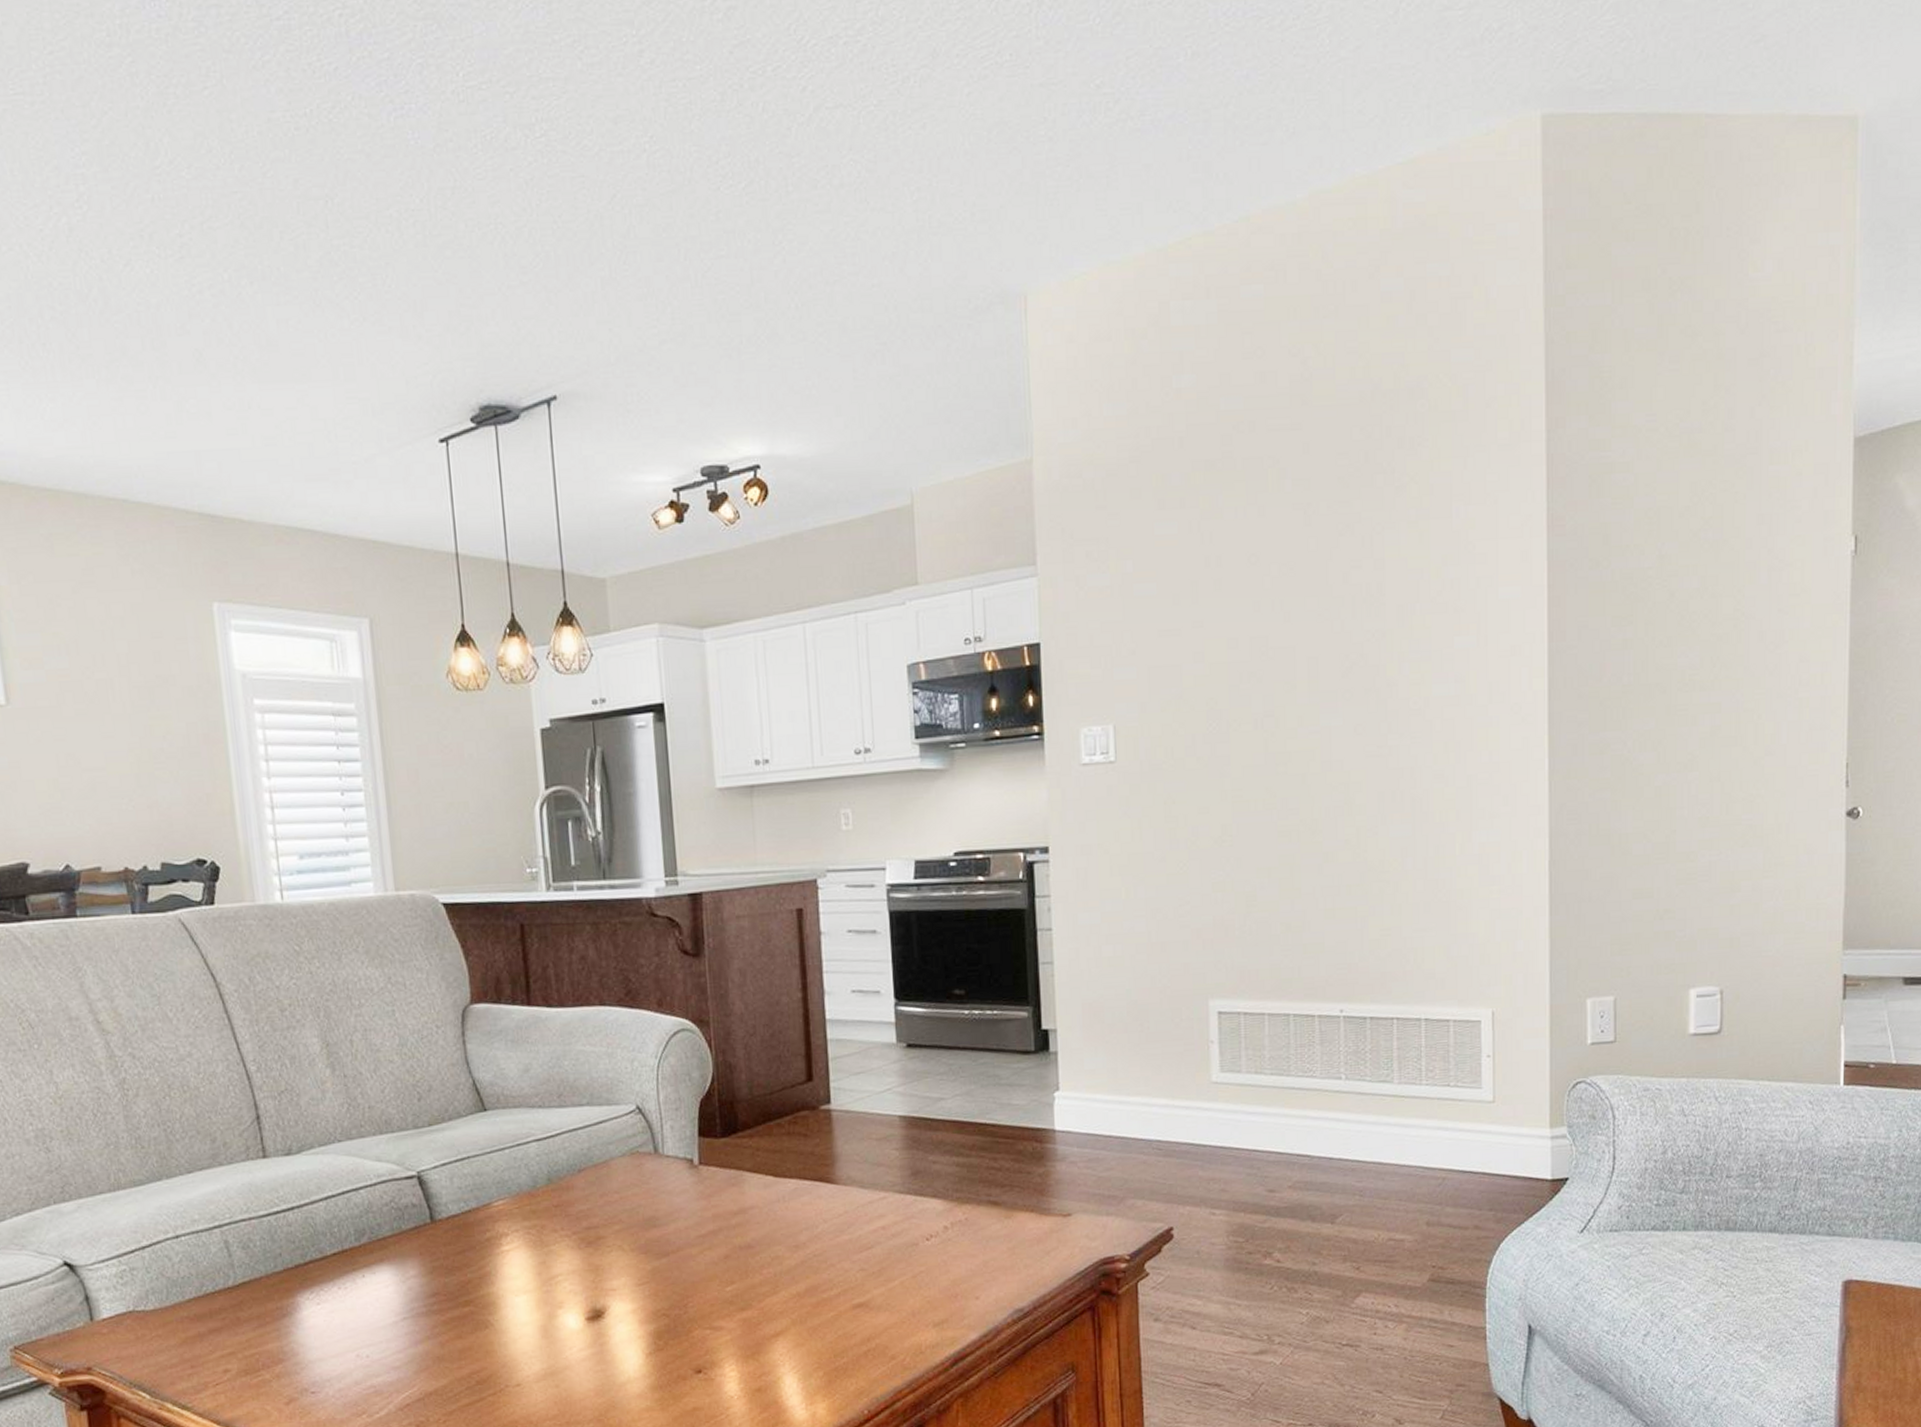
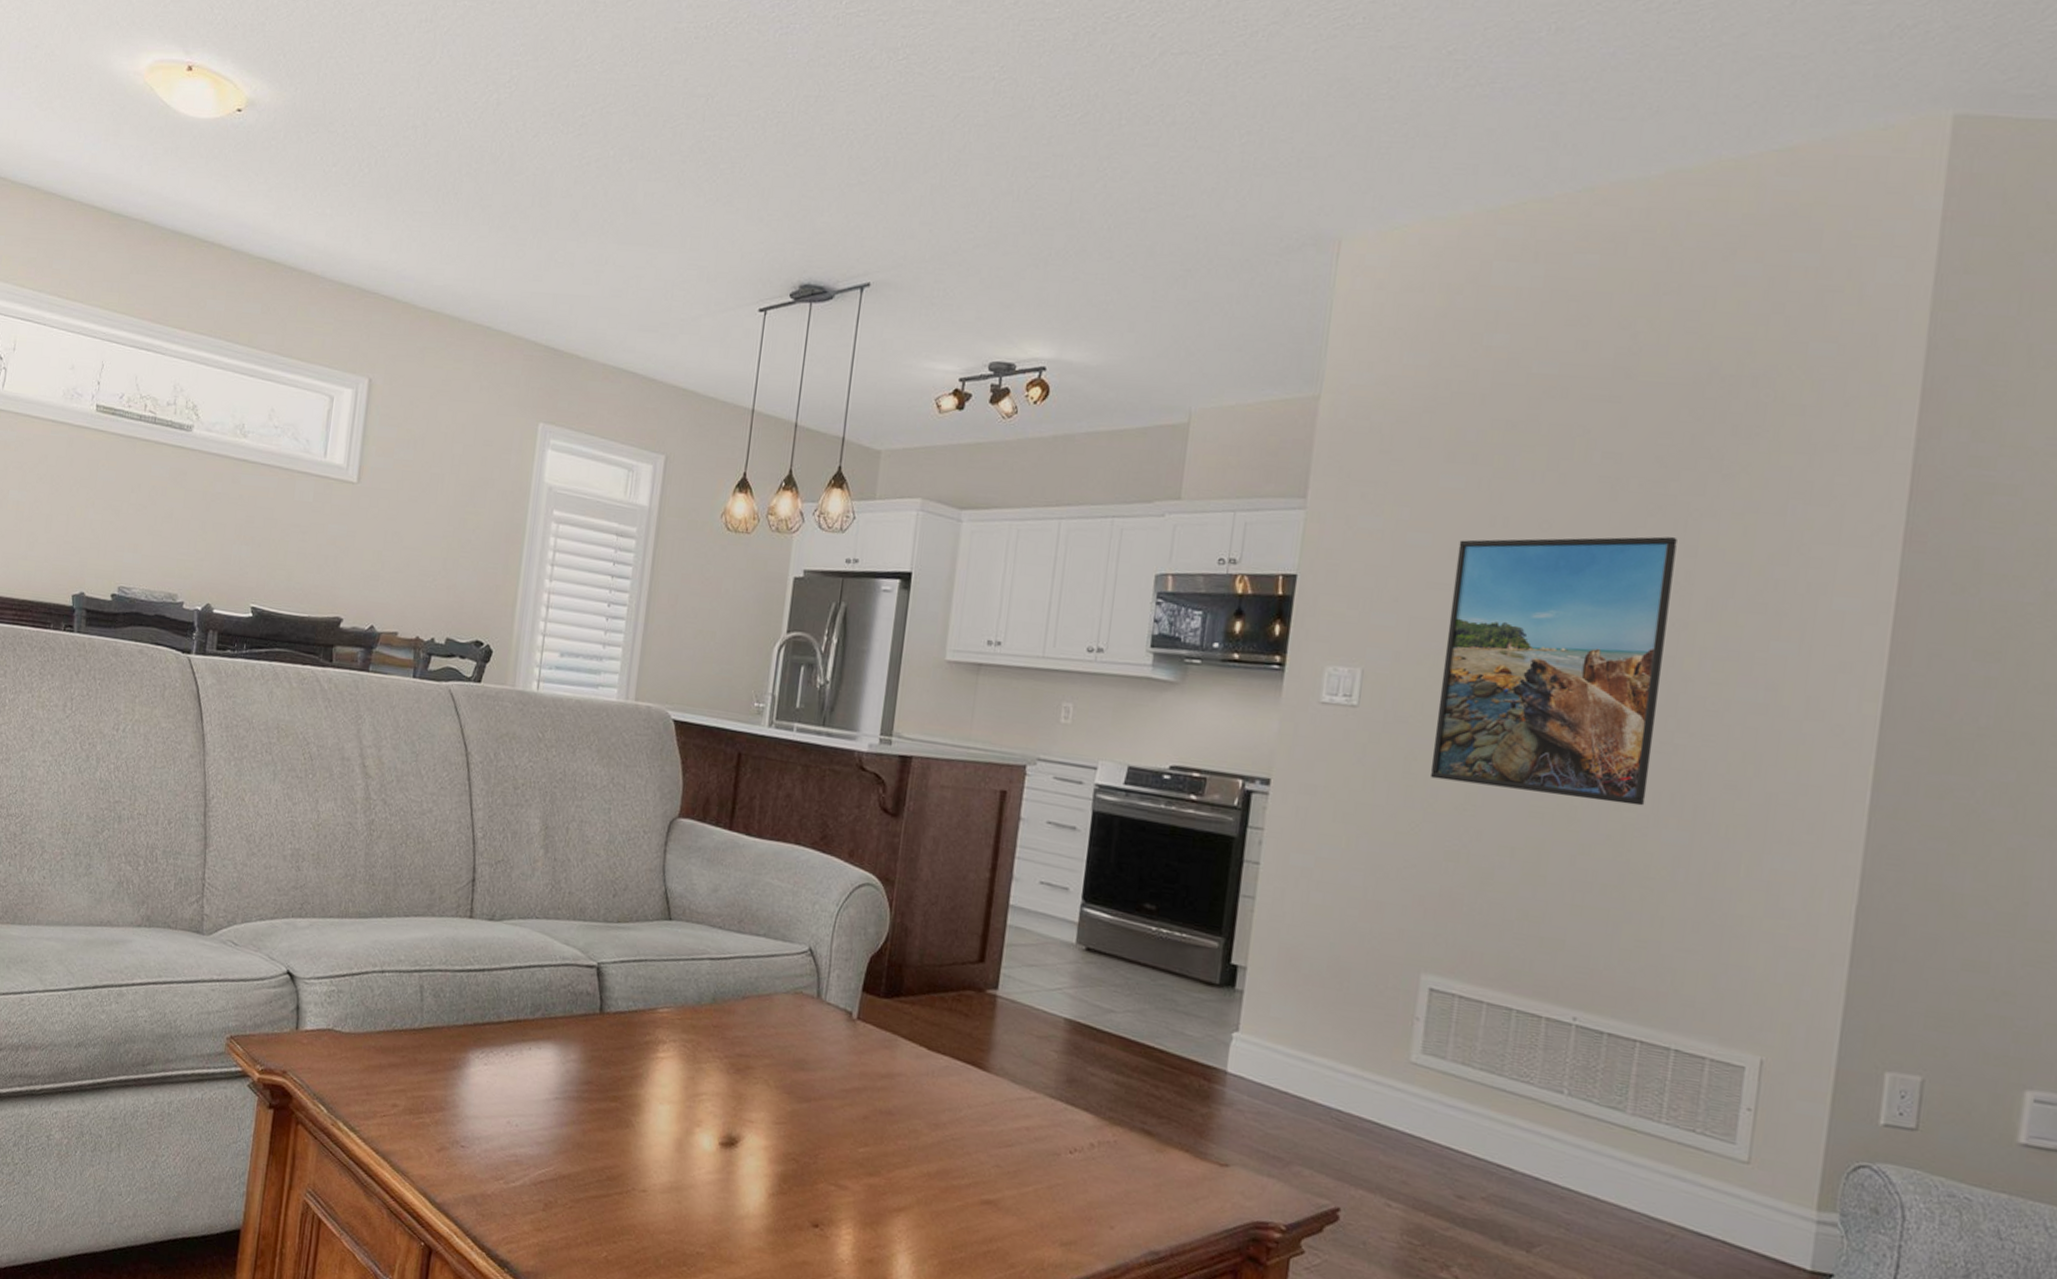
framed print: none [1181,553,1372,818] -> present [1430,536,1677,806]

